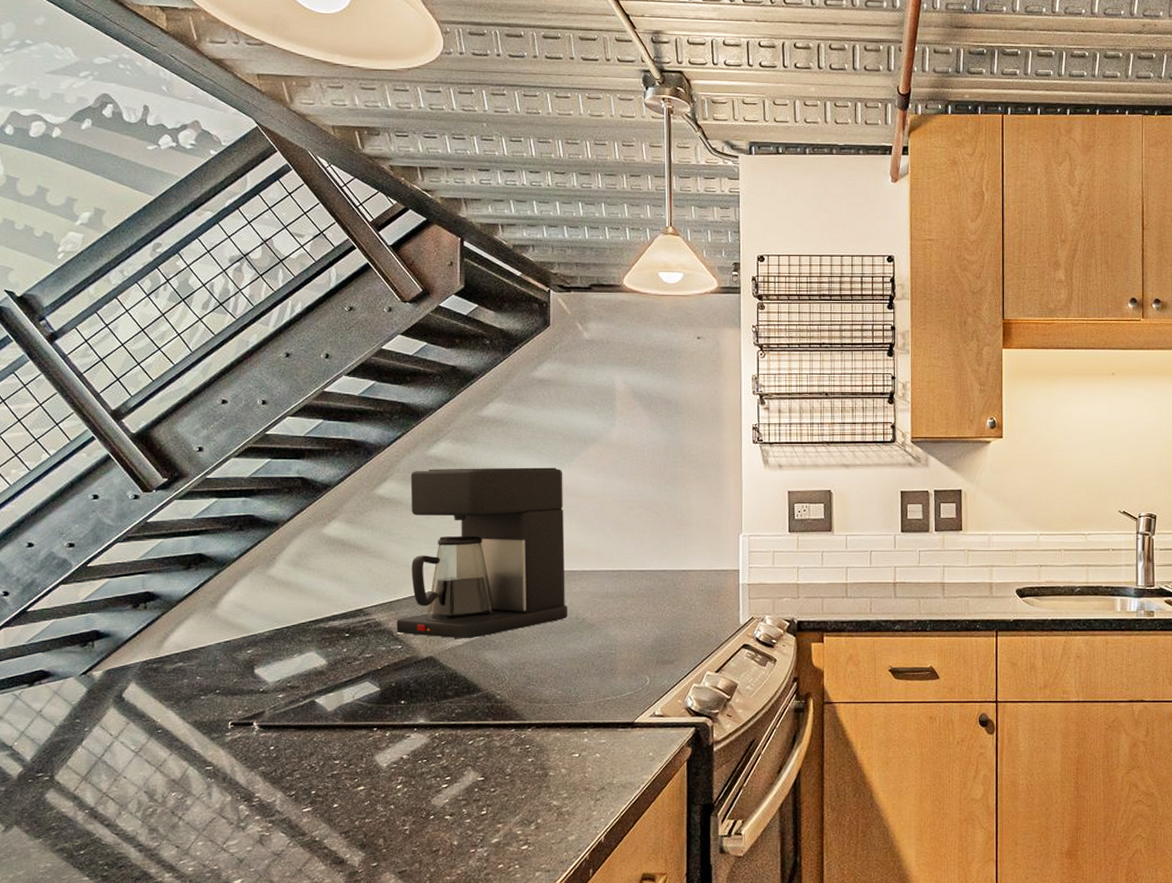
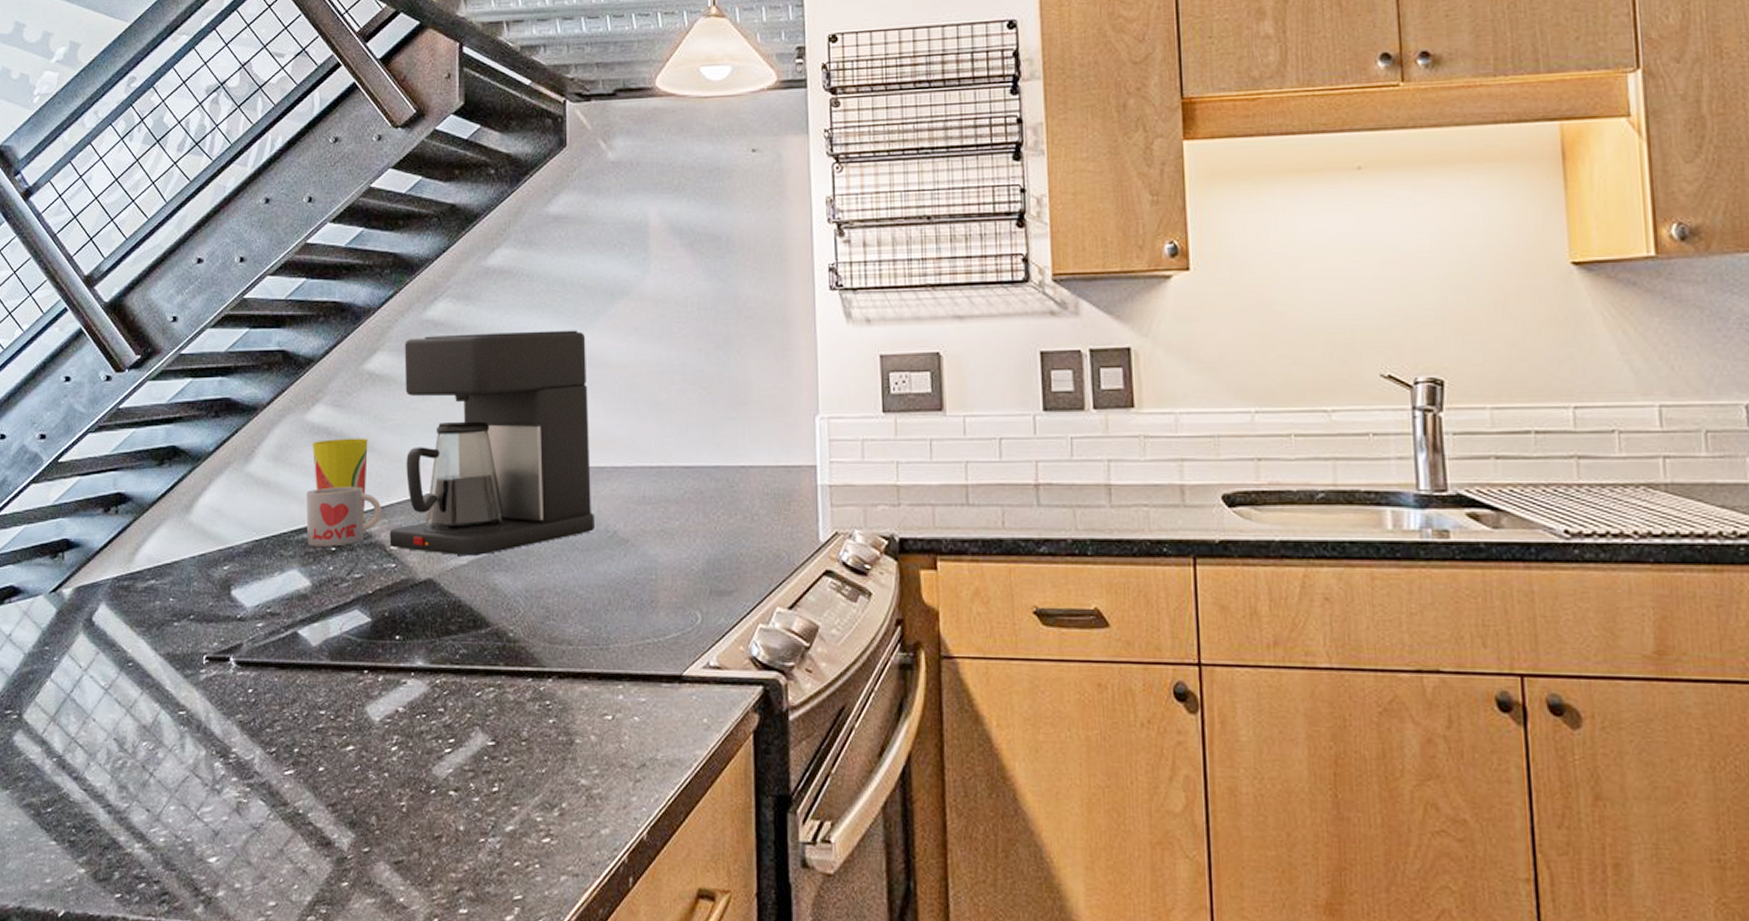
mug: none [323,585,390,633] -> present [306,486,383,547]
cup: none [329,548,378,613] -> present [313,438,368,522]

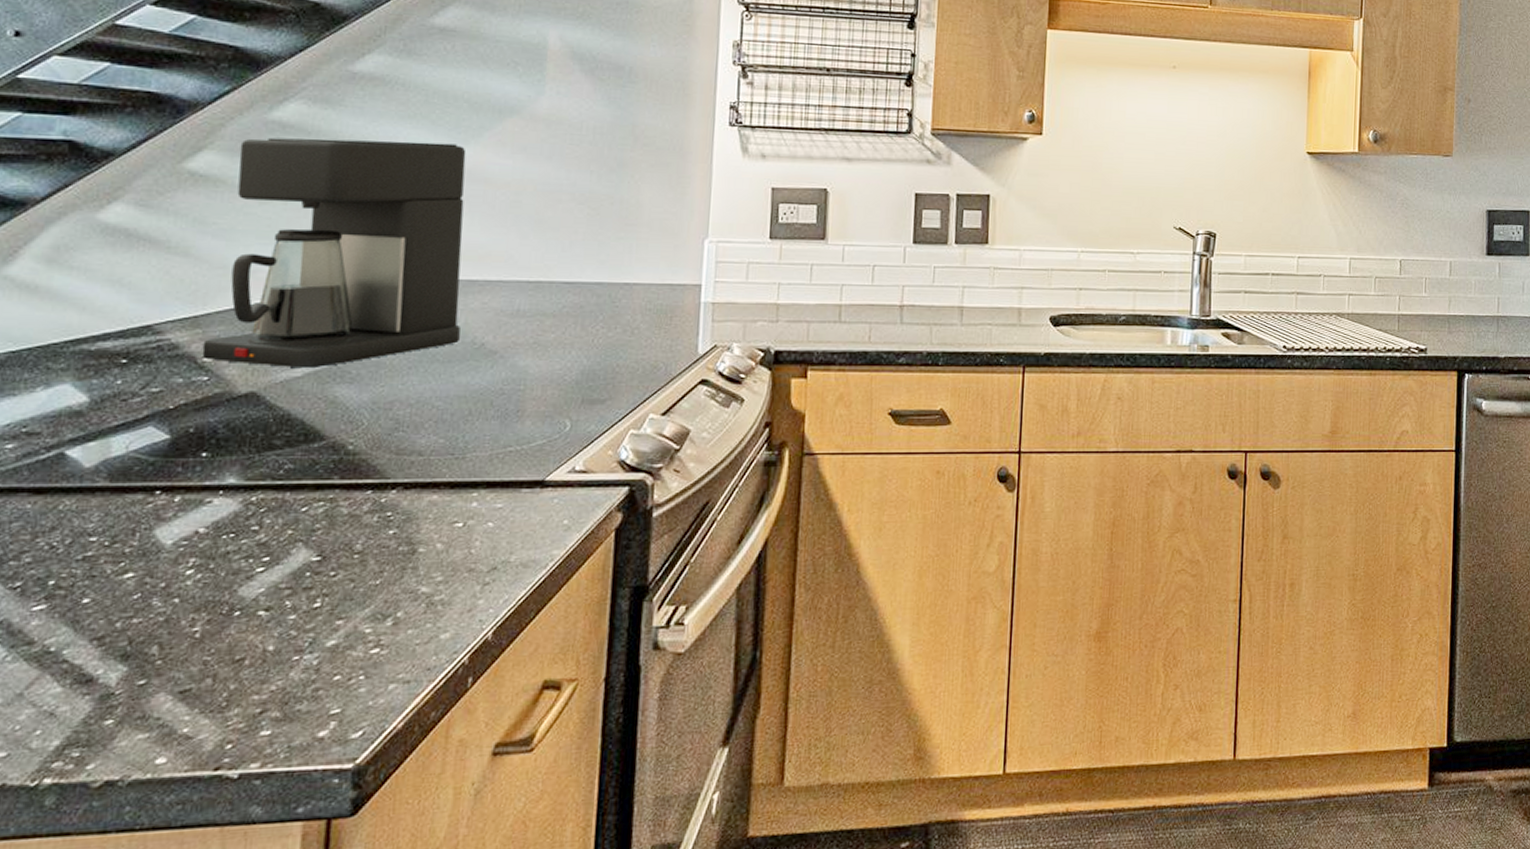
mug: present [306,486,383,547] -> none [86,292,196,359]
cup: present [313,438,368,522] -> none [103,241,183,332]

